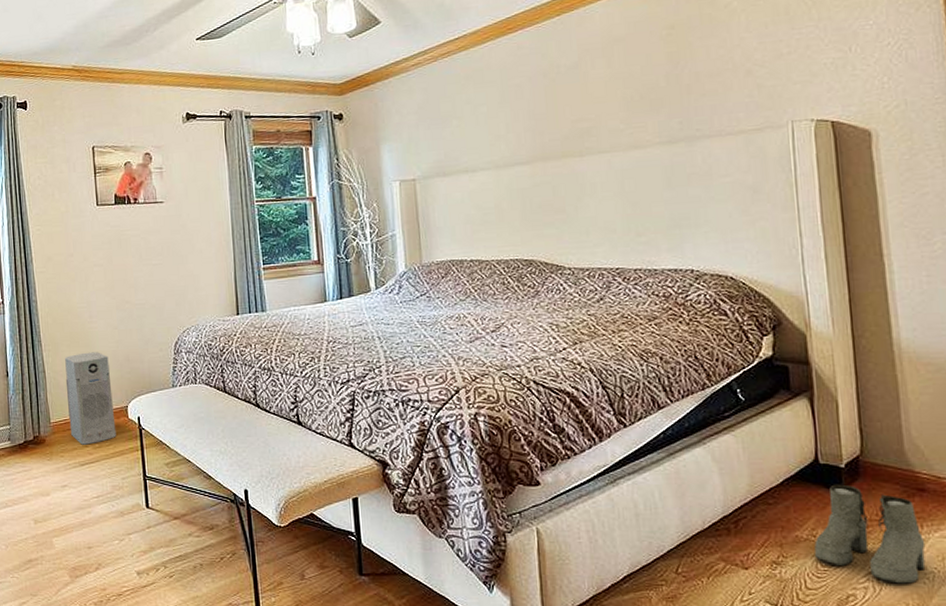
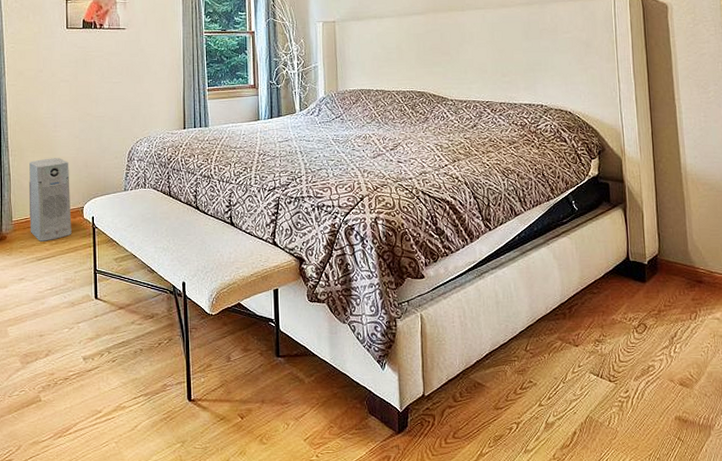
boots: present [814,484,926,584] -> none [625,277,703,356]

